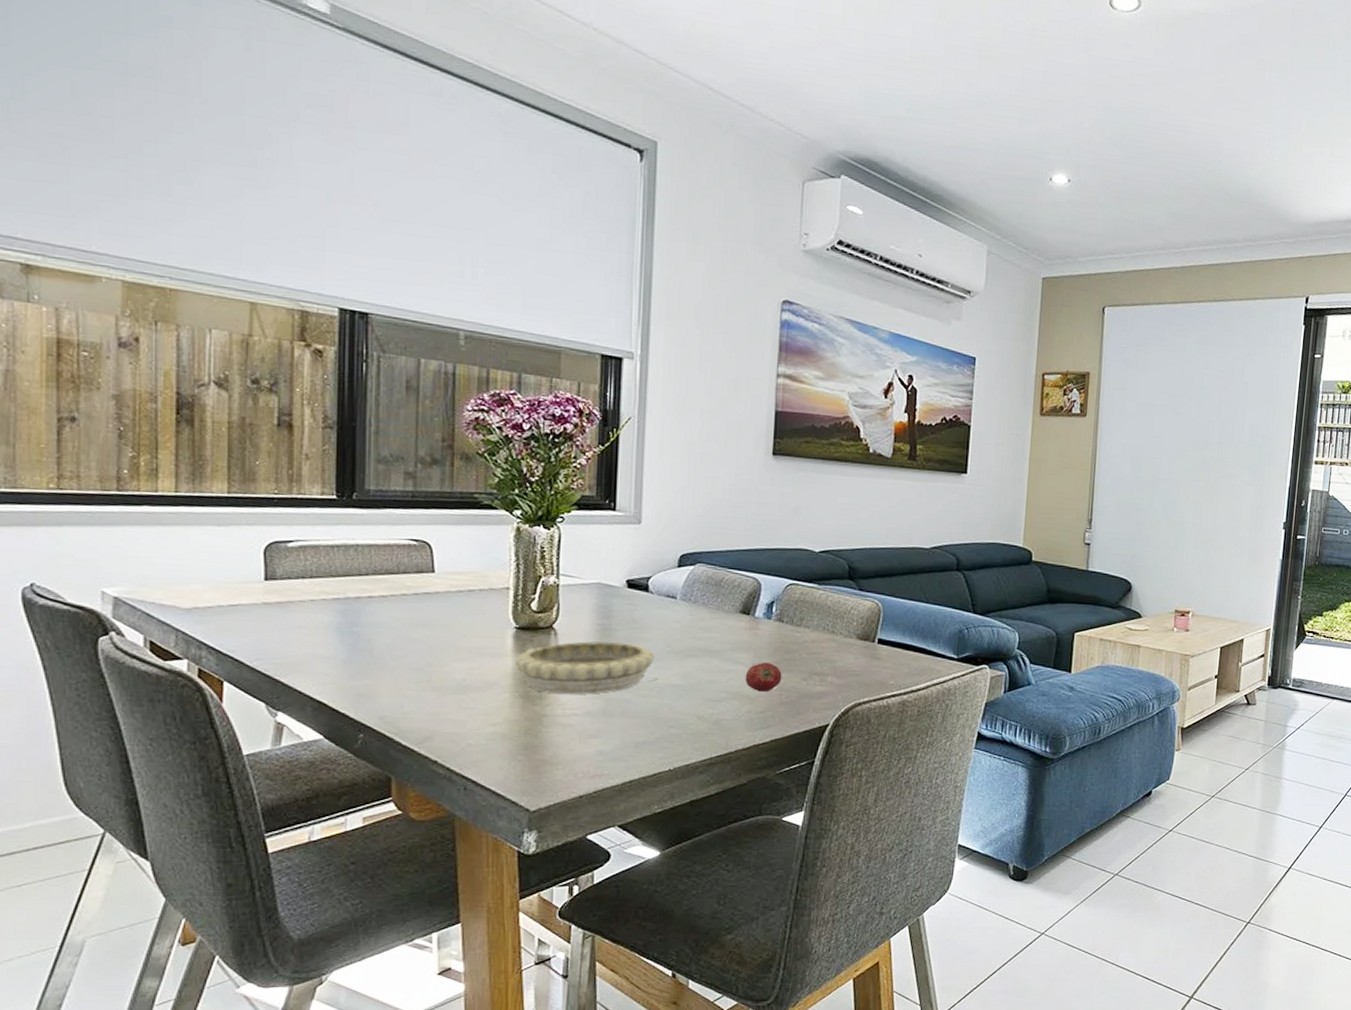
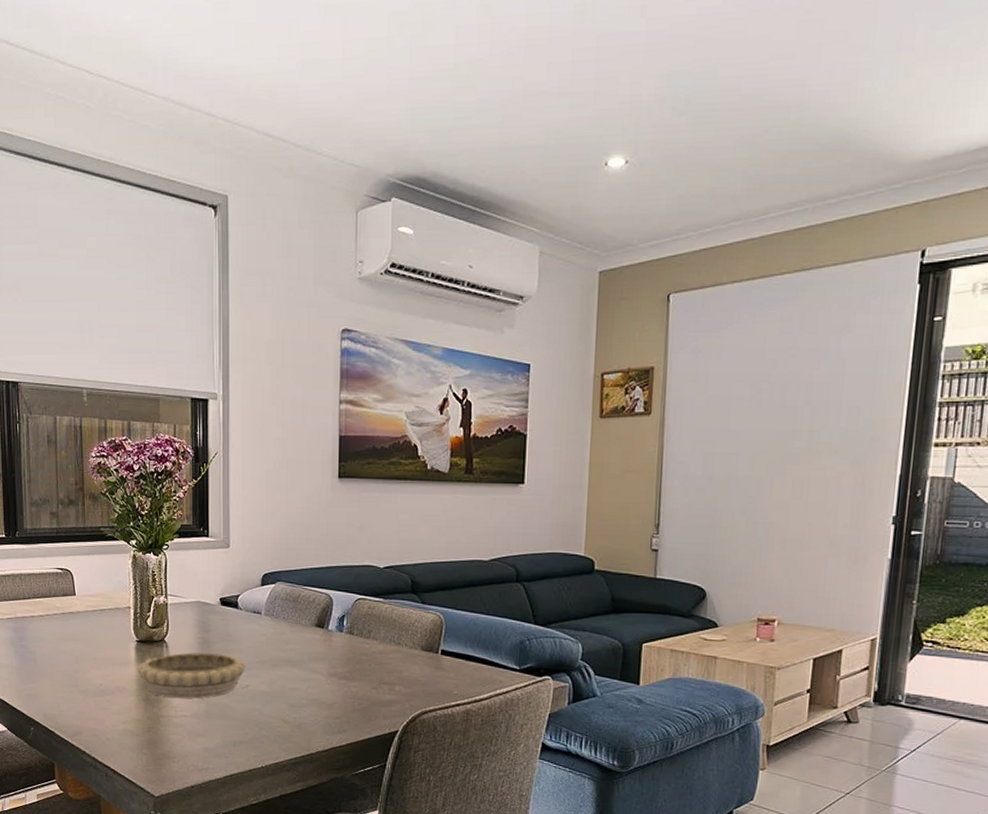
fruit: present [745,662,782,693] -> none [322,671,354,700]

